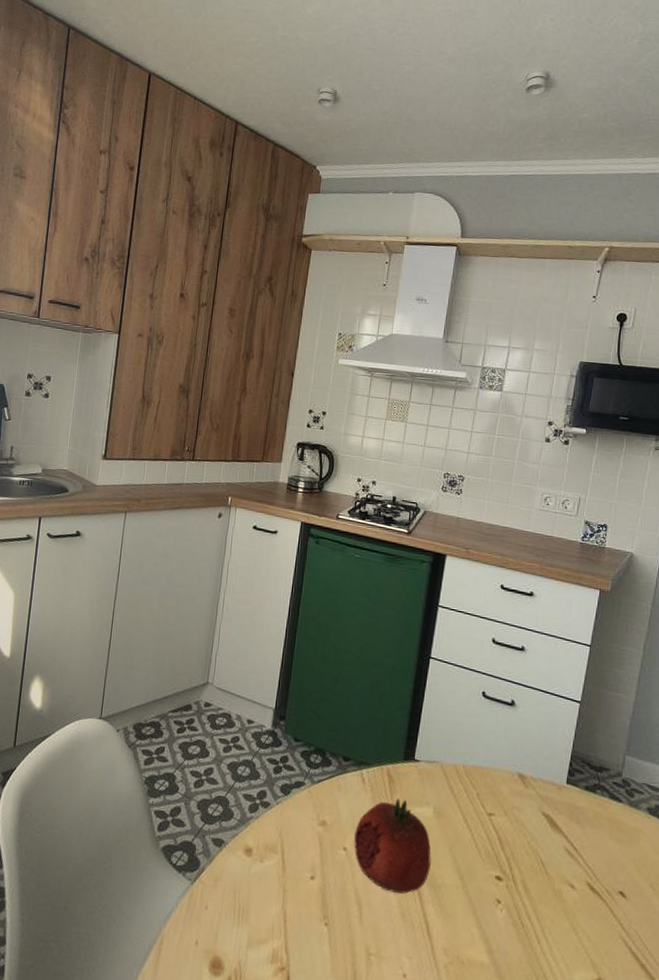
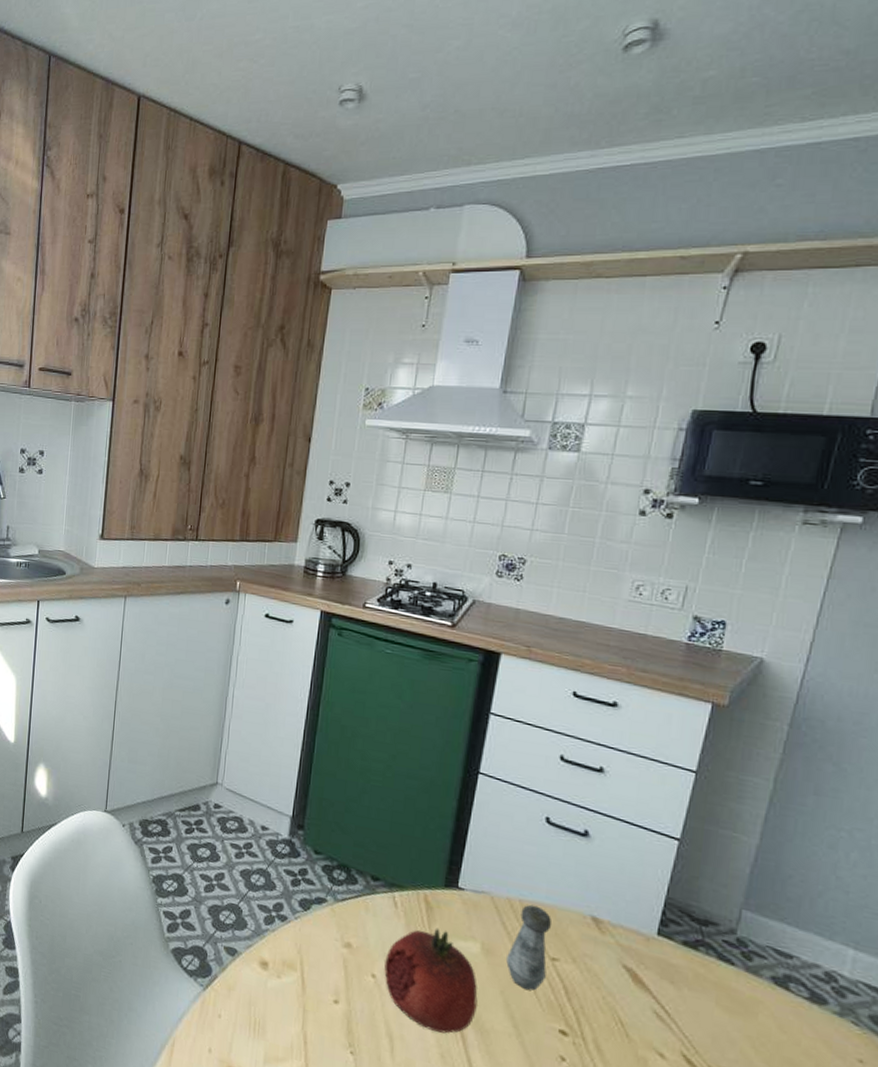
salt shaker: none [453,768,489,845] -> present [506,904,552,991]

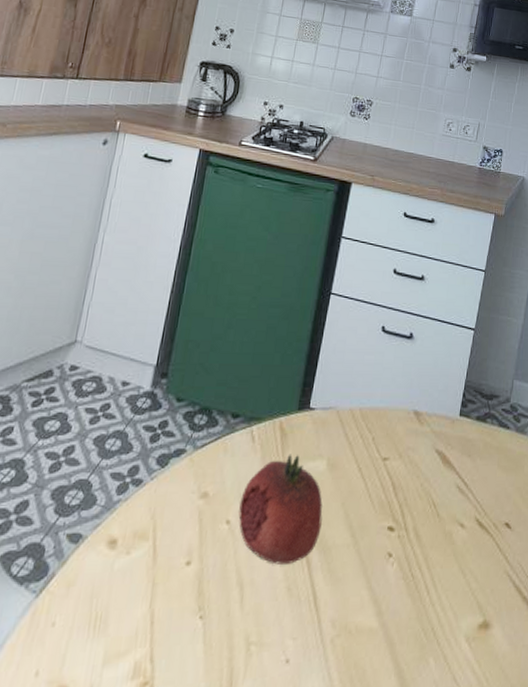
salt shaker: present [506,904,552,991] -> none [347,411,385,496]

